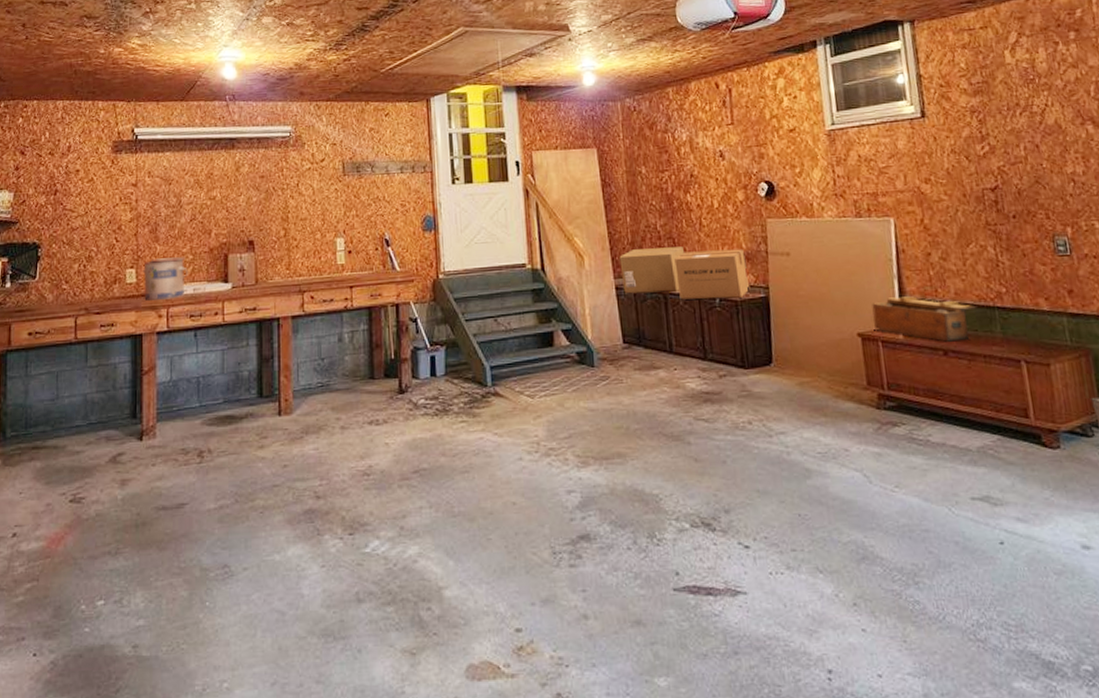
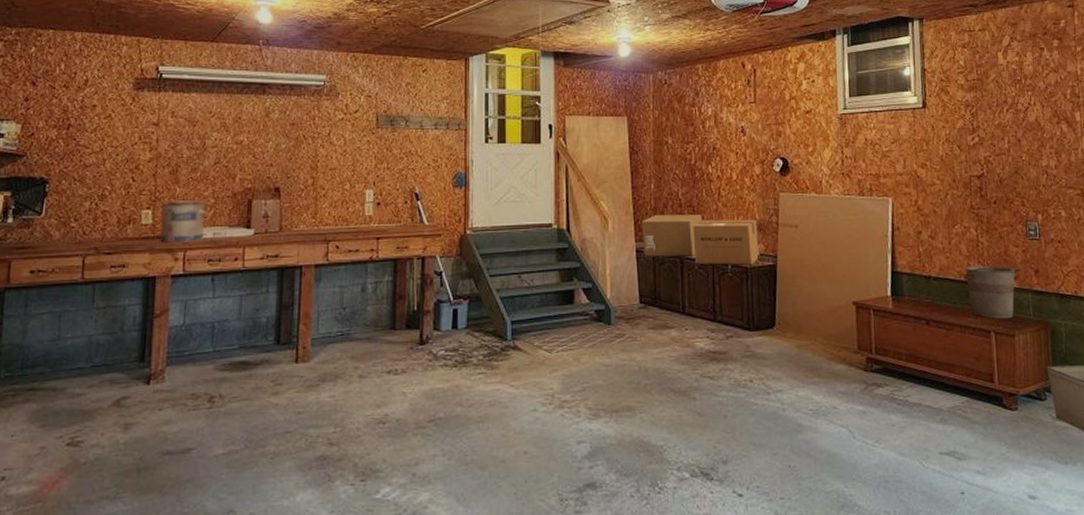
tool box: present [872,296,977,342] -> none [867,270,958,312]
bucket: none [983,287,1051,347] -> present [963,266,1021,319]

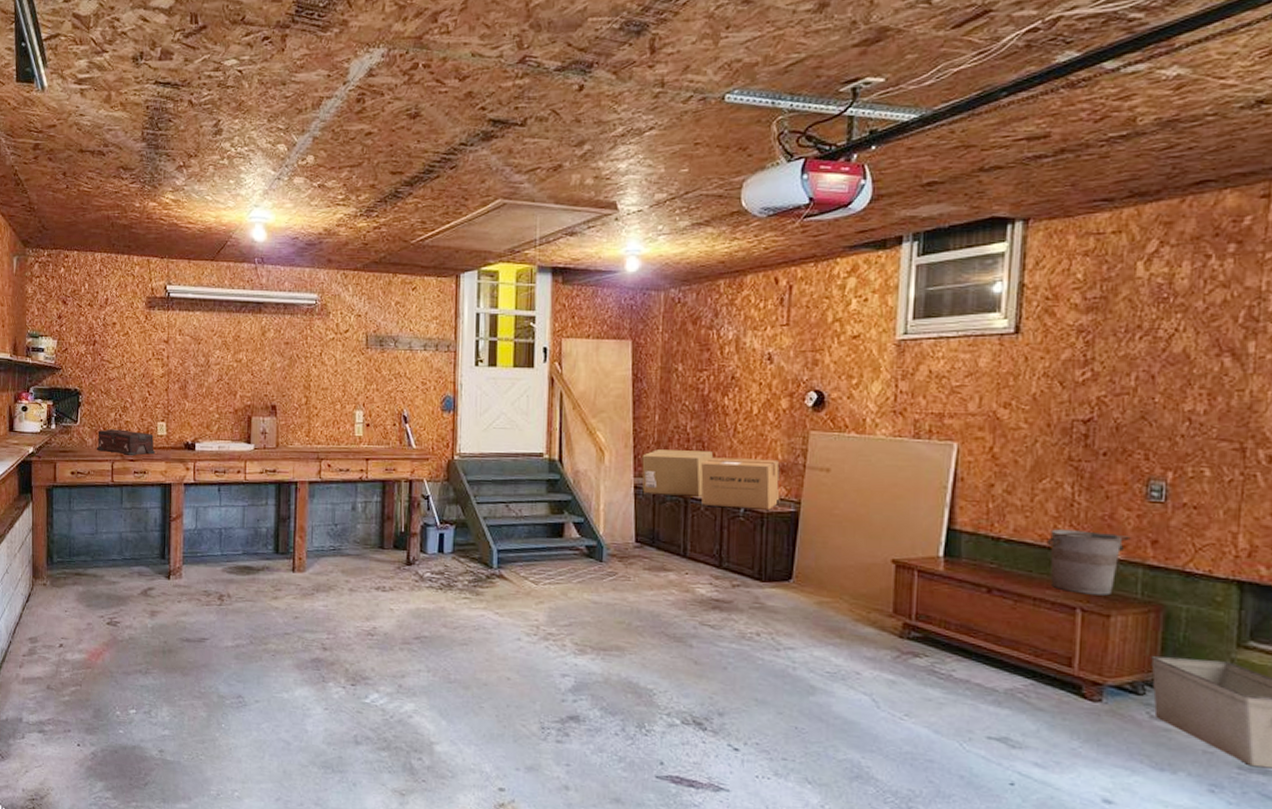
toolbox: none [64,220,138,249] -> present [96,429,156,457]
paint can: present [159,200,209,243] -> none [172,414,214,454]

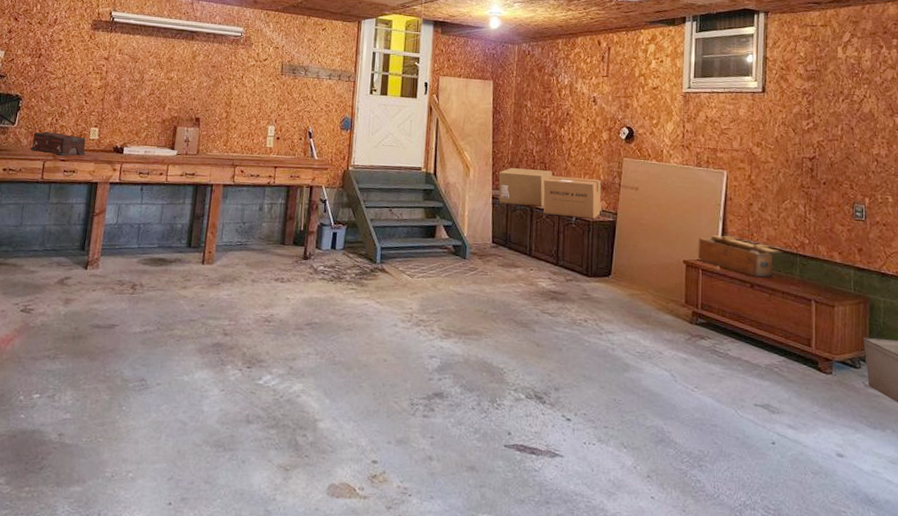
tool box: none [913,527,1037,580] -> present [698,235,783,278]
bucket: present [1046,529,1131,596] -> none [789,239,845,291]

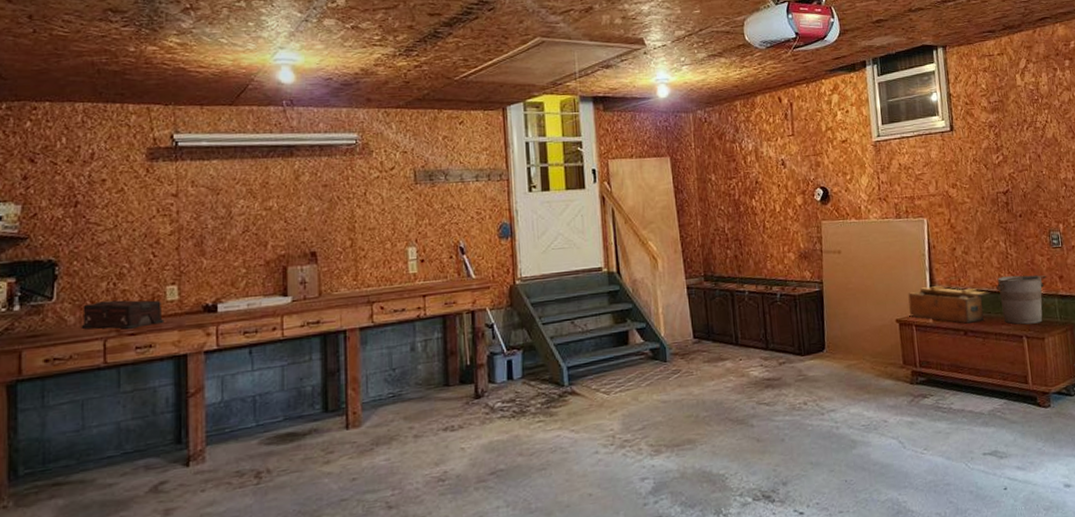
box: present [498,168,552,208] -> none [690,247,749,293]
box: present [543,176,602,220] -> none [741,248,807,296]
bucket: none [789,239,845,291] -> present [996,275,1047,325]

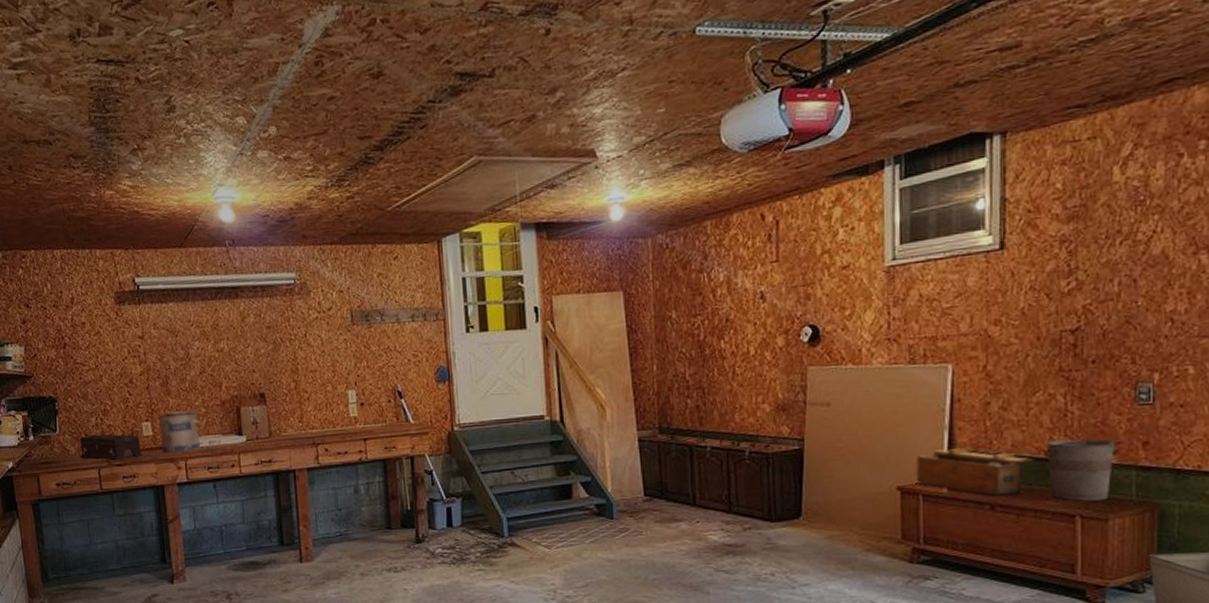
paint can: none [185,271,241,319] -> present [157,410,203,453]

